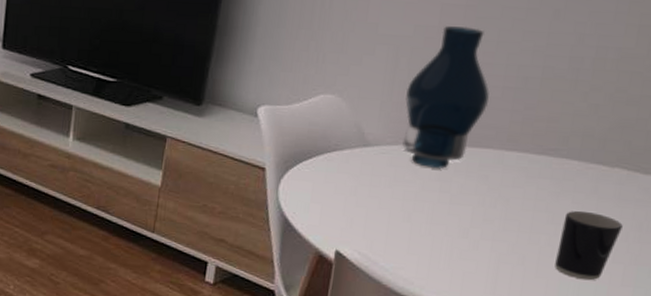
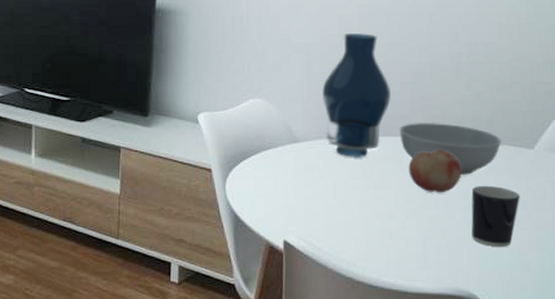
bowl: none [490,134,614,198] -> present [399,122,502,175]
fruit: none [493,166,558,216] -> present [408,149,462,193]

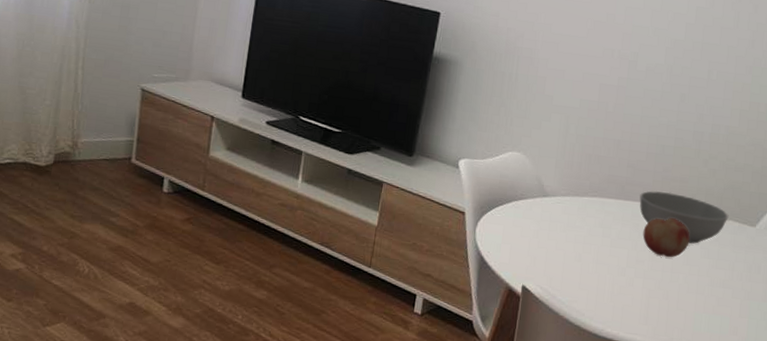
vase: present [321,33,392,158] -> none [573,101,638,217]
mug: present [471,185,520,247] -> none [690,254,738,312]

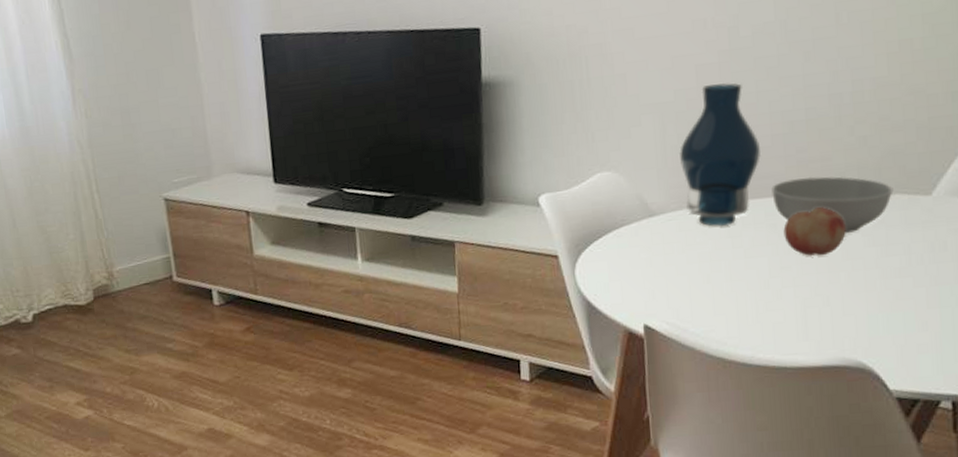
vase: none [573,101,638,217] -> present [678,83,762,227]

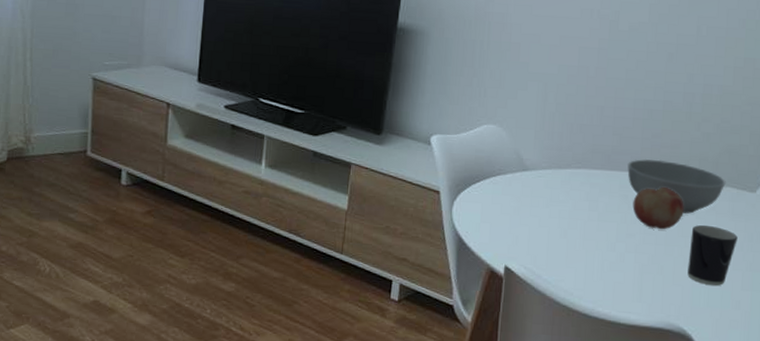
vase: present [678,83,762,227] -> none [555,66,624,190]
mug: none [858,241,916,309] -> present [687,224,738,286]

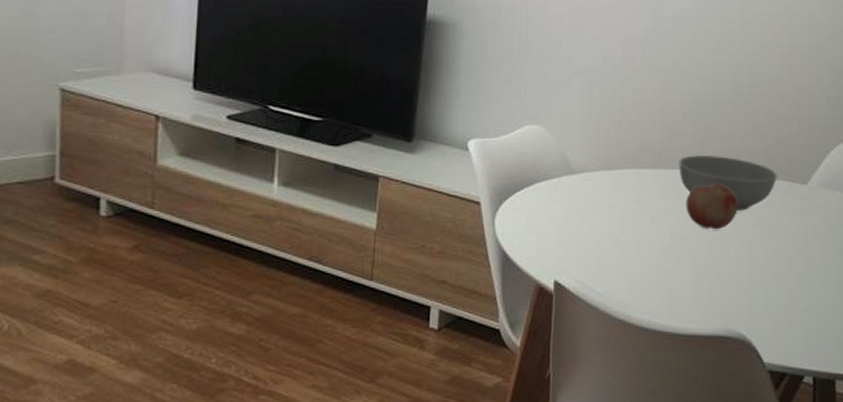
mug: present [687,224,738,286] -> none [744,221,792,285]

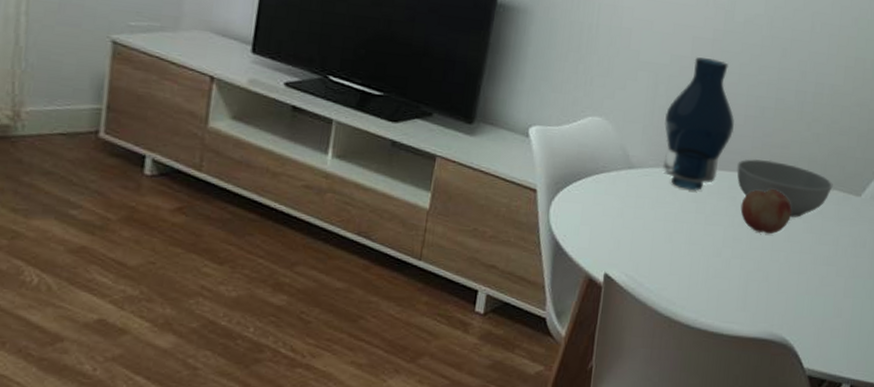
vase: none [601,57,673,192] -> present [663,57,735,191]

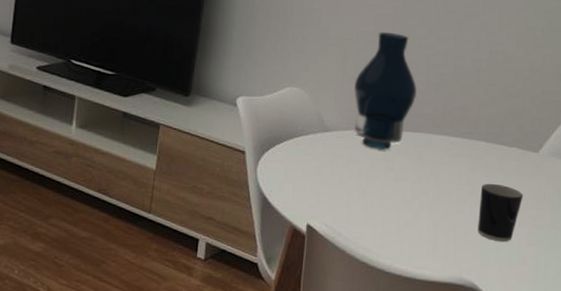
bowl: present [737,159,833,218] -> none [421,121,512,173]
fruit: present [740,188,792,234] -> none [426,147,474,189]
mug: none [792,229,842,293] -> present [478,183,523,242]

